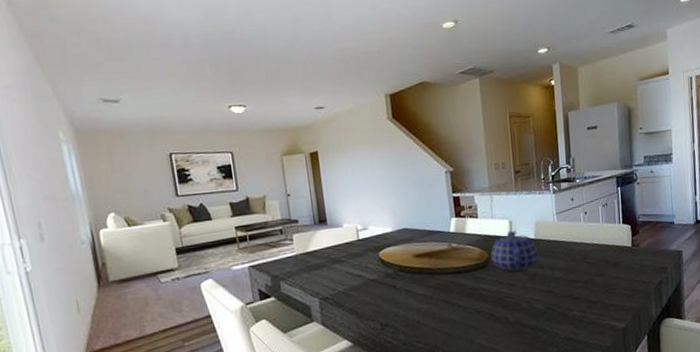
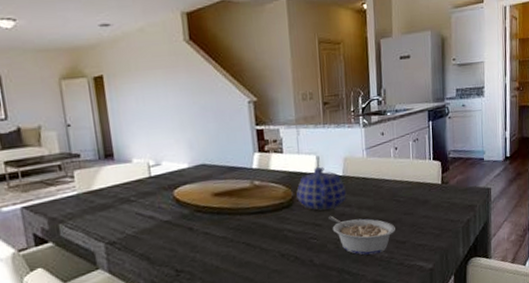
legume: none [522,276,587,314] -> present [329,215,395,255]

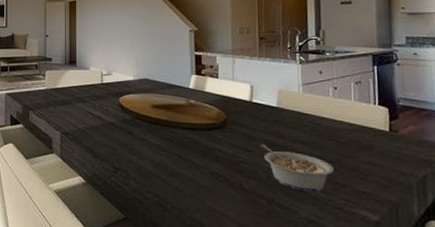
teapot: present [296,167,347,211] -> none [229,96,281,137]

